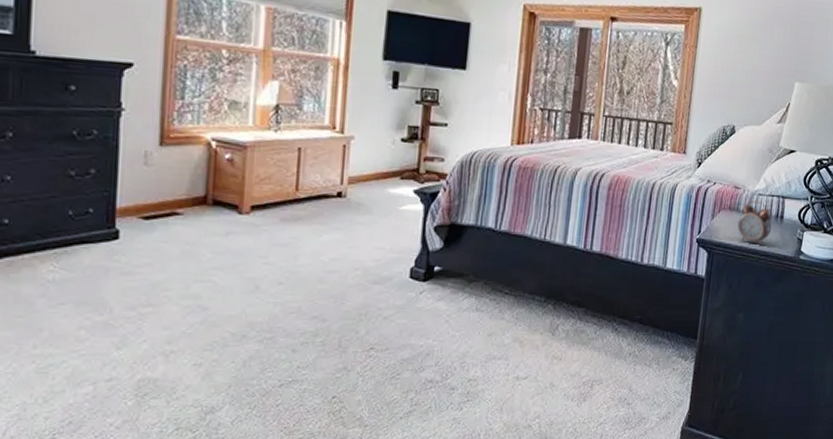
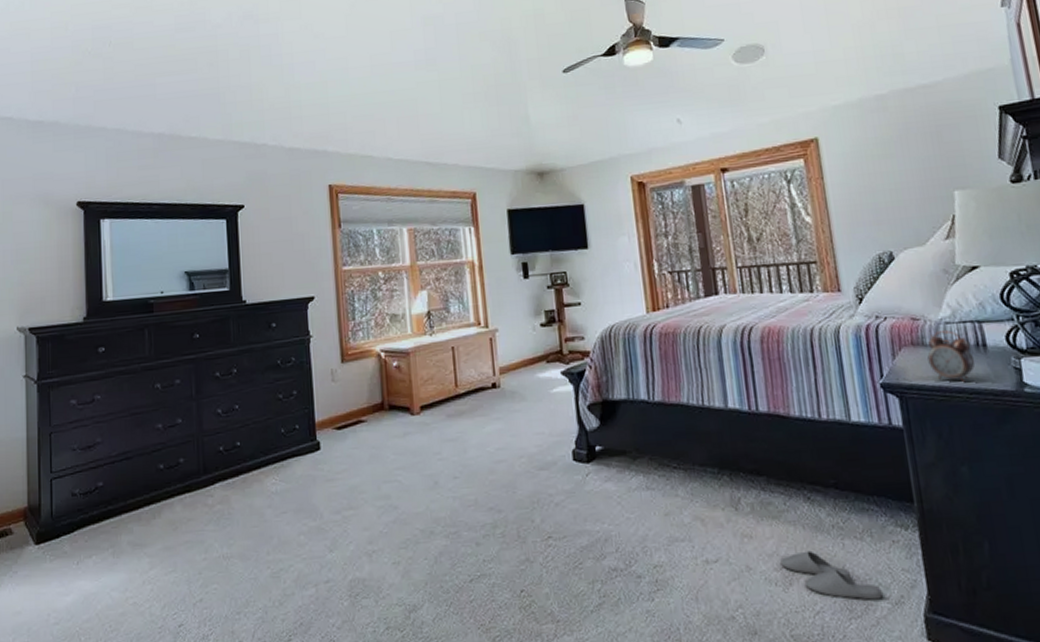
slippers: none [580,373,655,415] -> present [780,550,883,600]

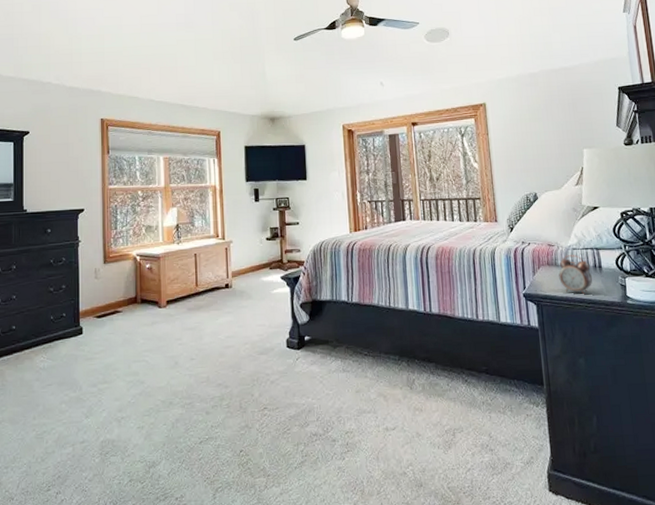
slippers: present [780,550,883,600] -> none [442,421,518,460]

